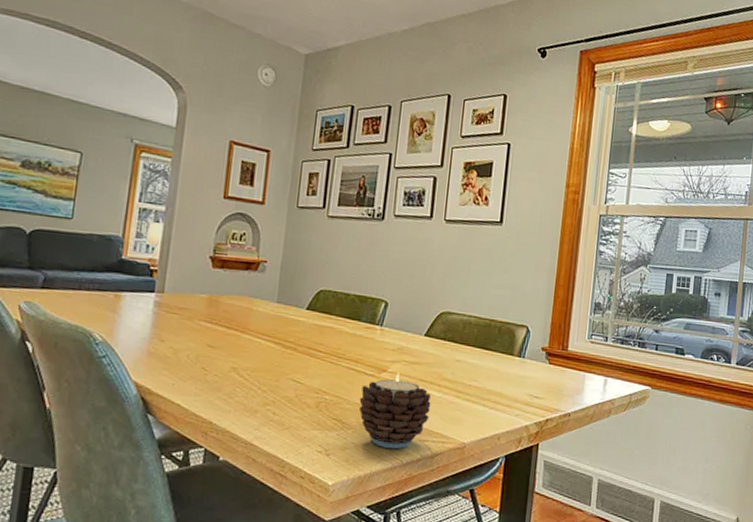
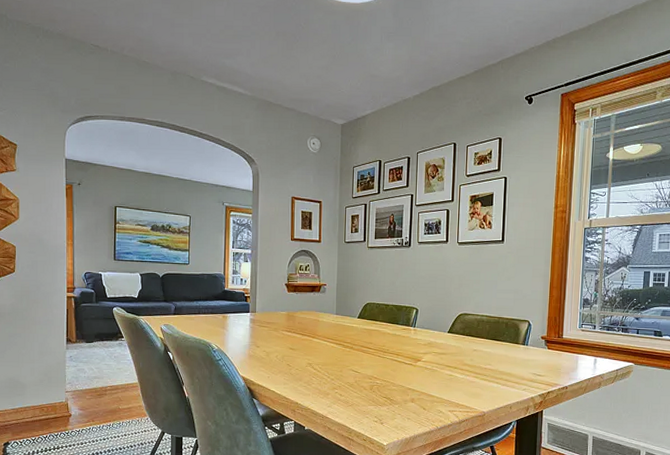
candle: present [359,373,431,450] -> none [402,361,456,418]

